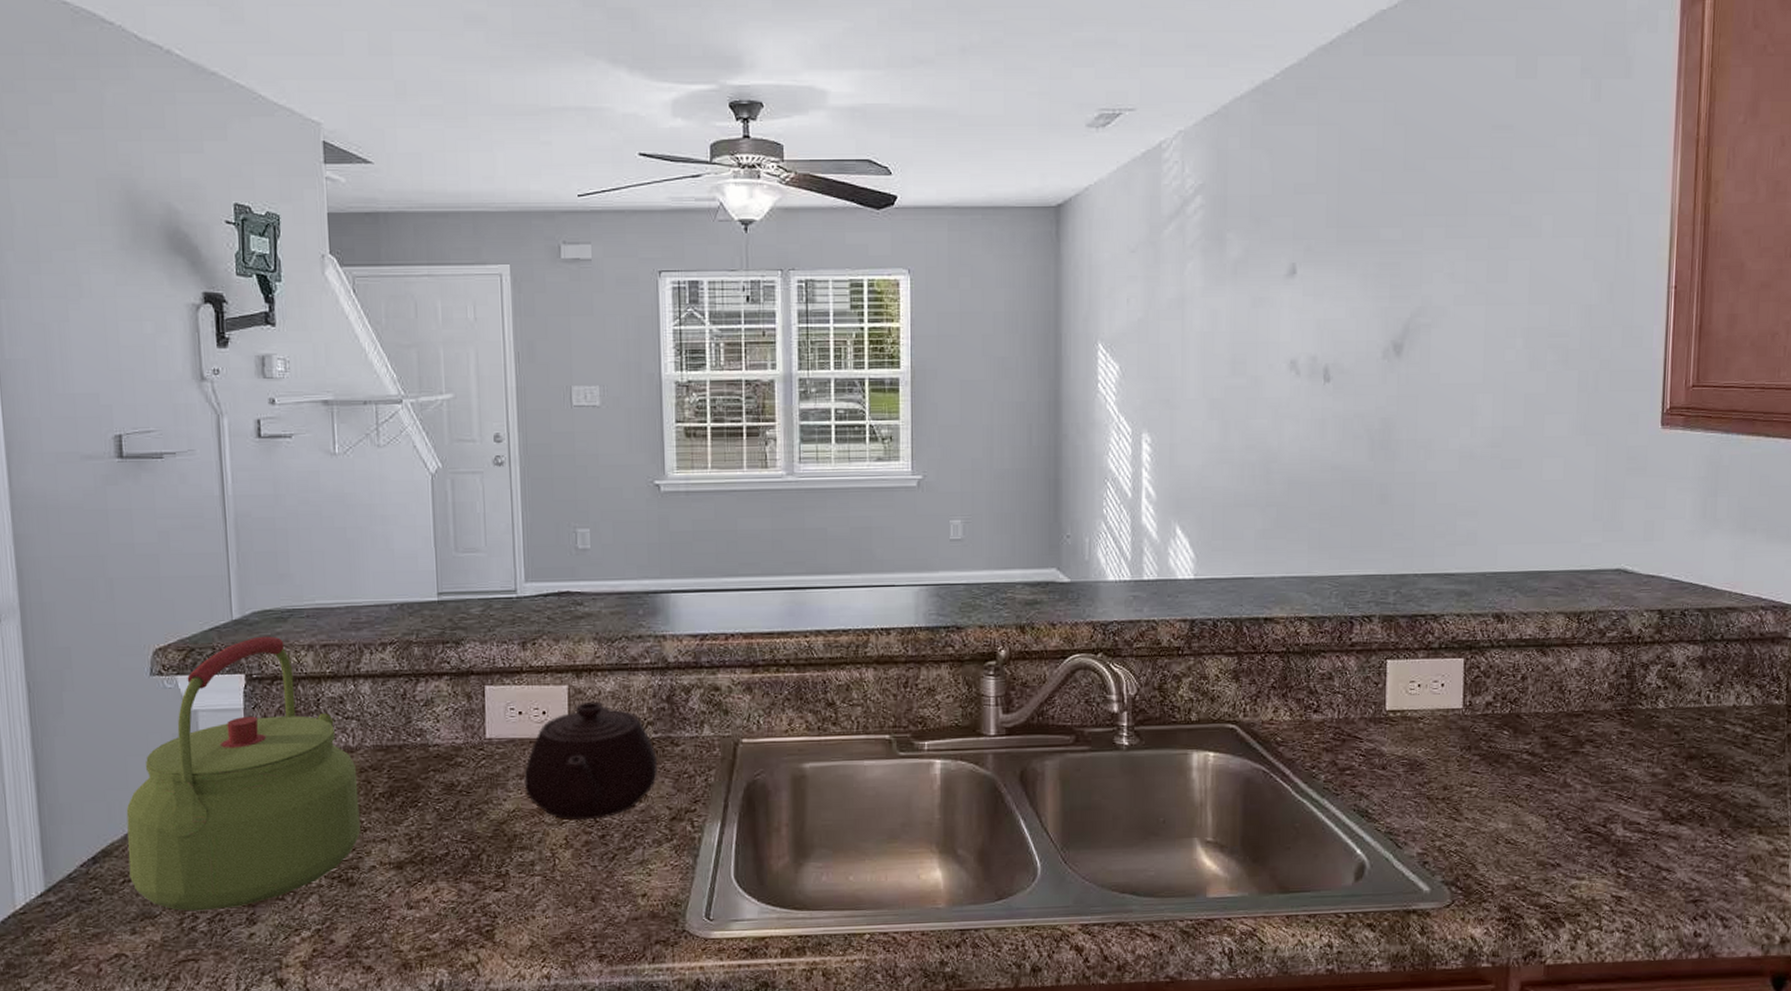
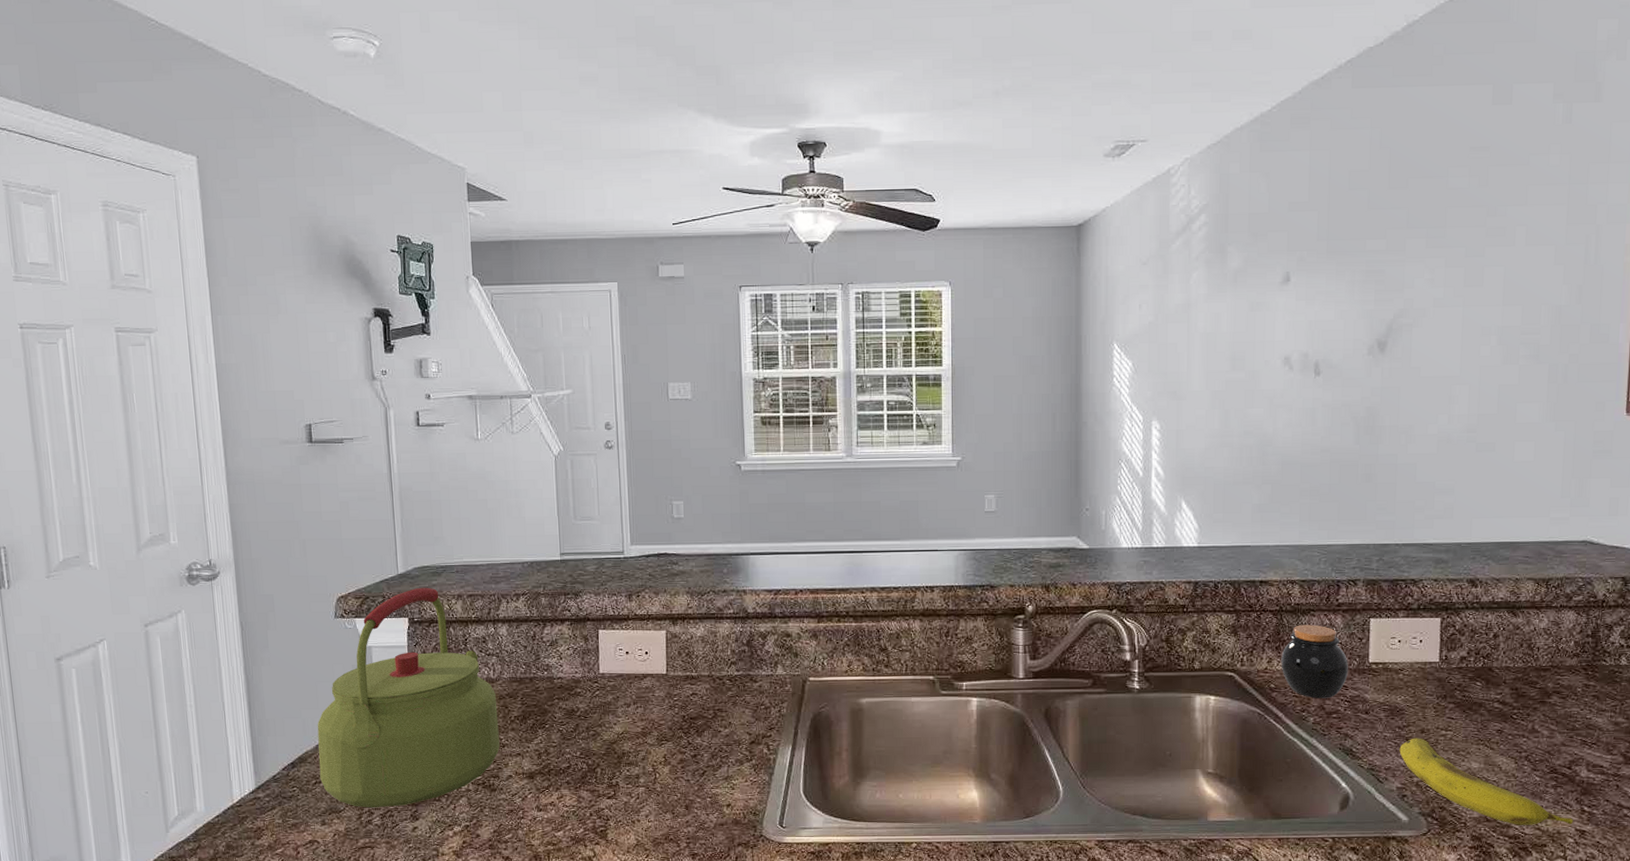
teapot: present [524,701,657,821] -> none [630,644,739,742]
jar: none [1288,668,1363,753] -> present [1281,625,1348,698]
fruit: none [1420,795,1609,893] -> present [1399,738,1573,825]

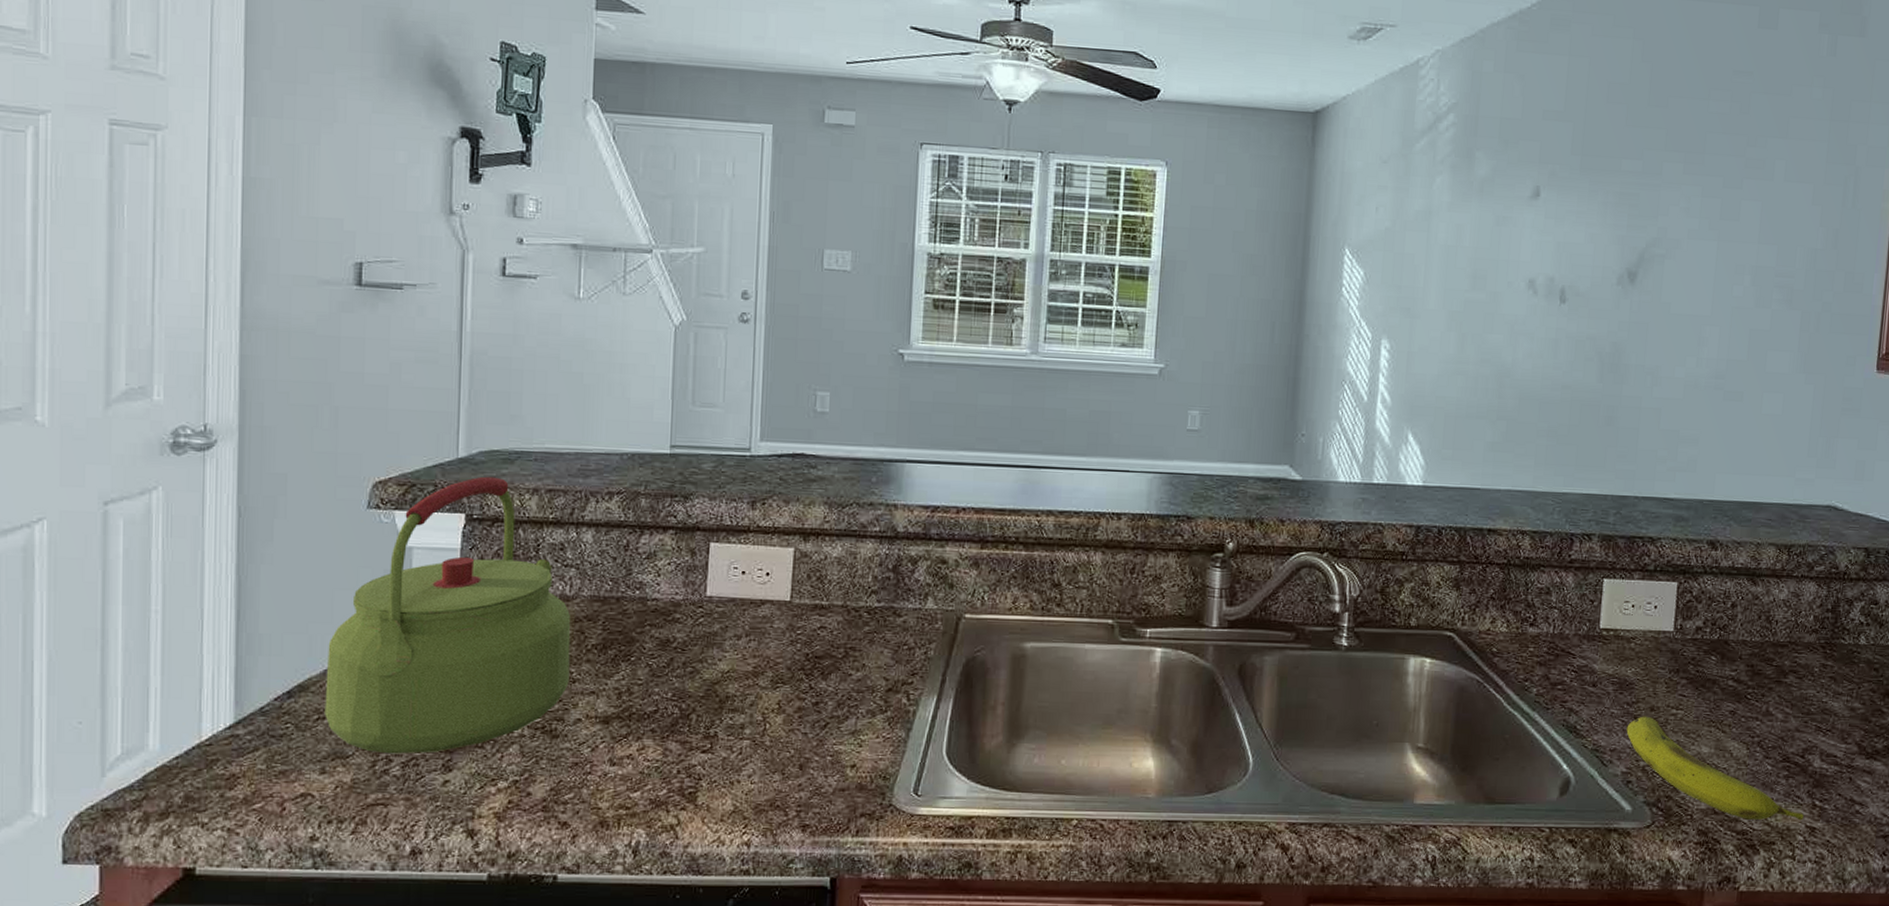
jar: present [1281,625,1348,698] -> none [1505,581,1578,667]

